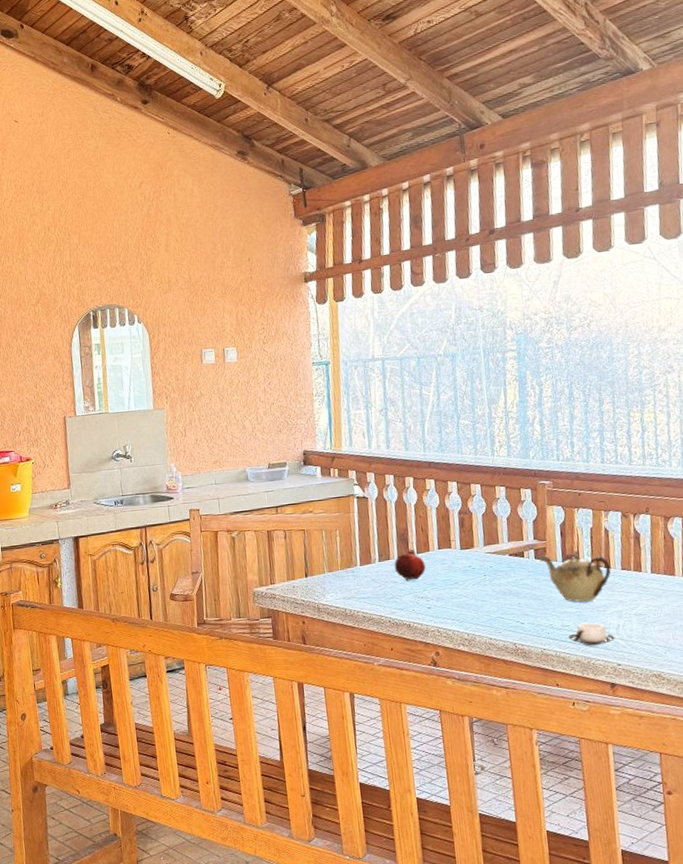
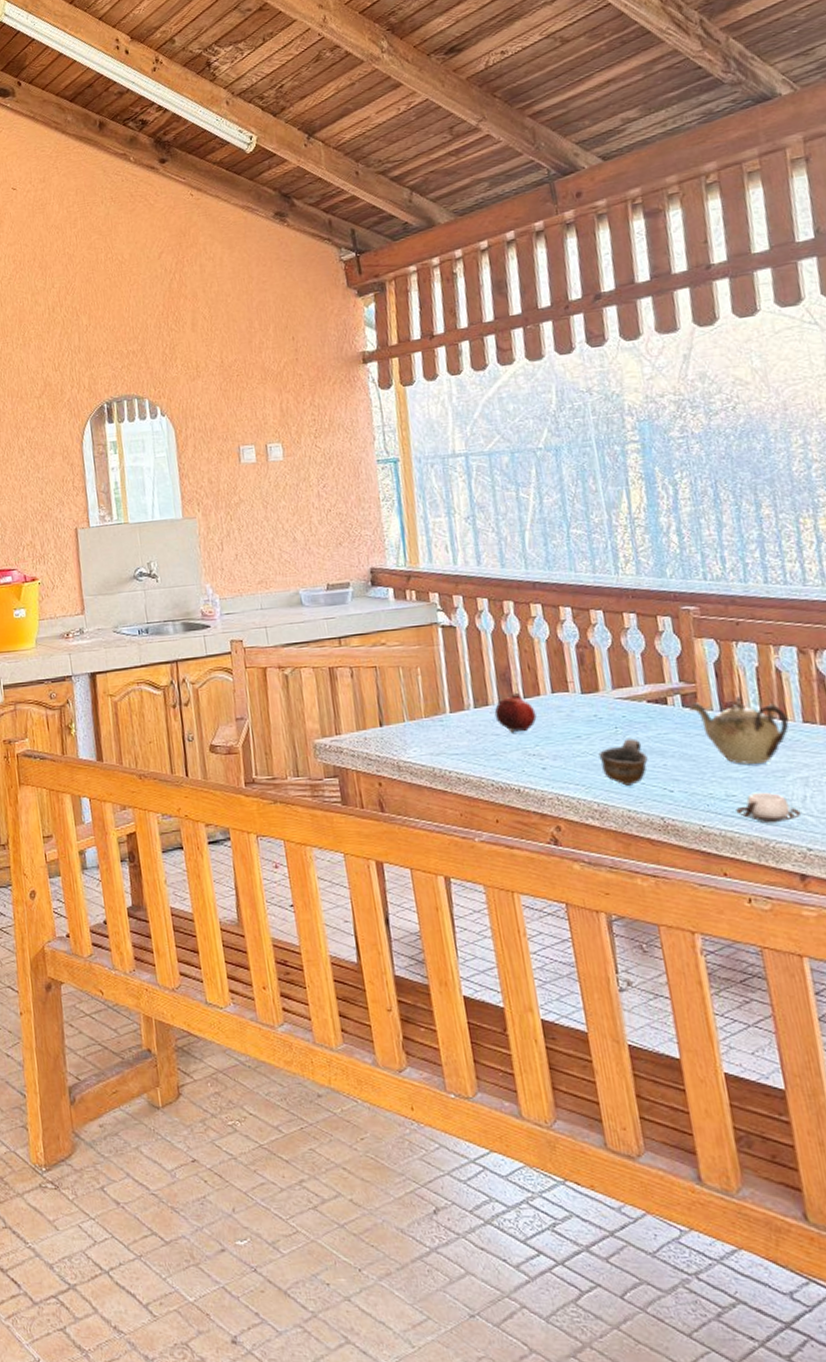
cup: none [470,584,507,620] -> present [598,738,648,786]

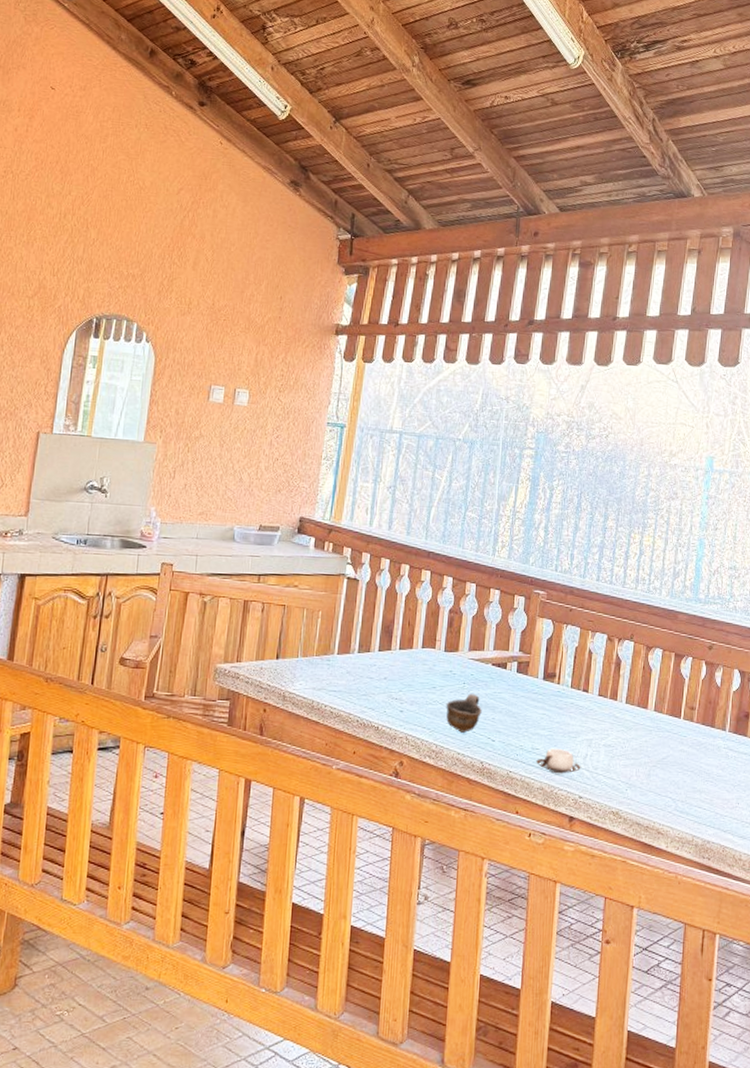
fruit: present [494,690,537,733] -> none [373,642,406,679]
teapot: present [689,696,789,764] -> none [521,669,589,725]

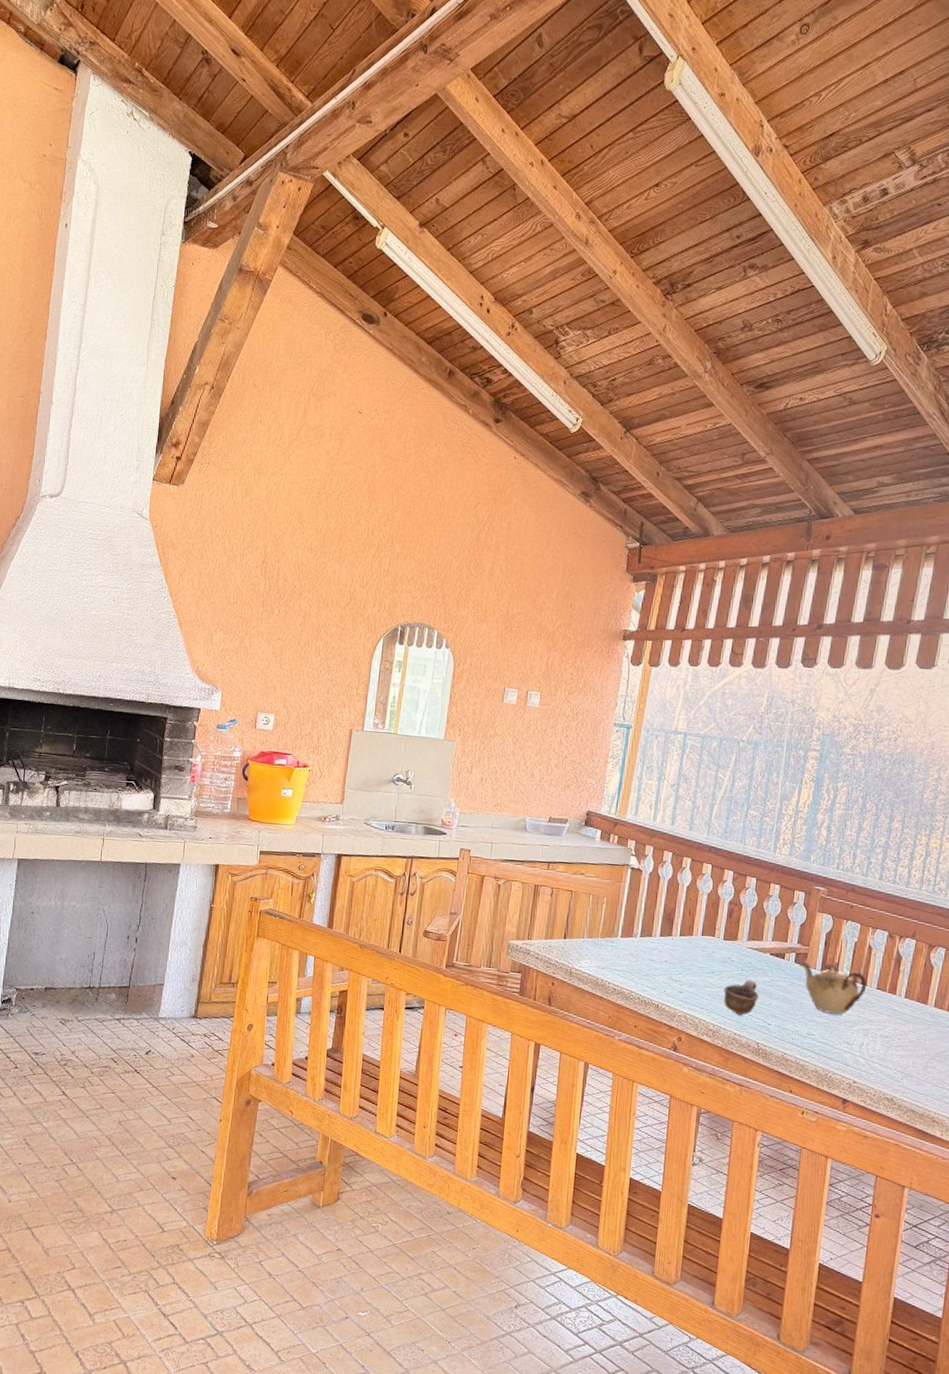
teapot: none [521,669,589,725] -> present [799,961,867,1014]
cup: present [536,748,581,774] -> none [811,1035,857,1060]

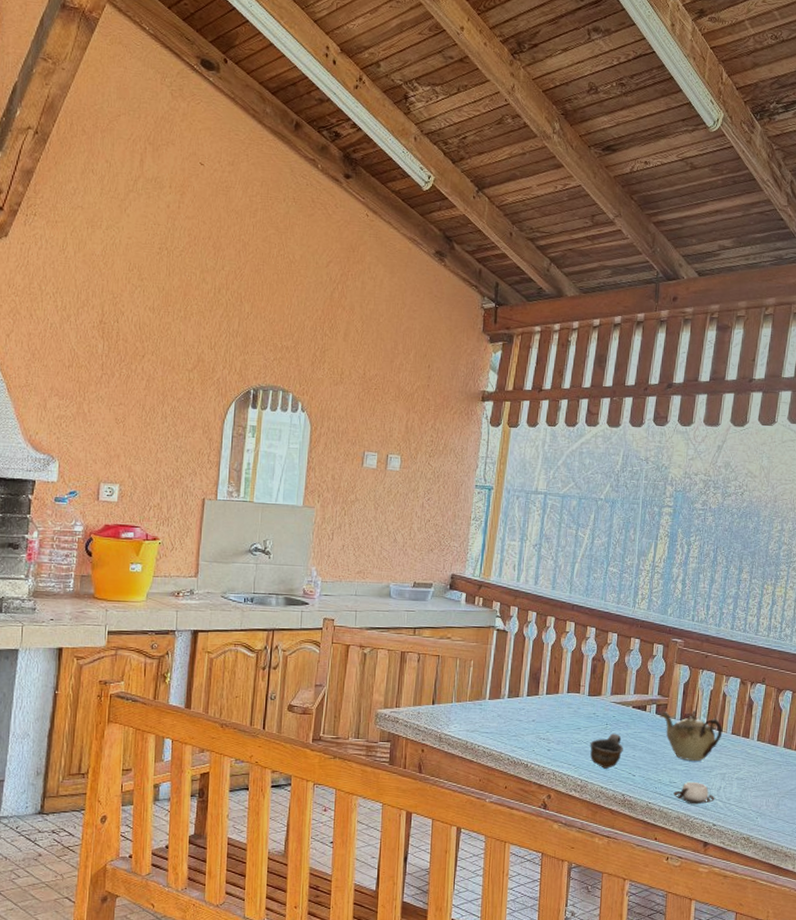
cup: none [811,1035,857,1060] -> present [673,781,715,805]

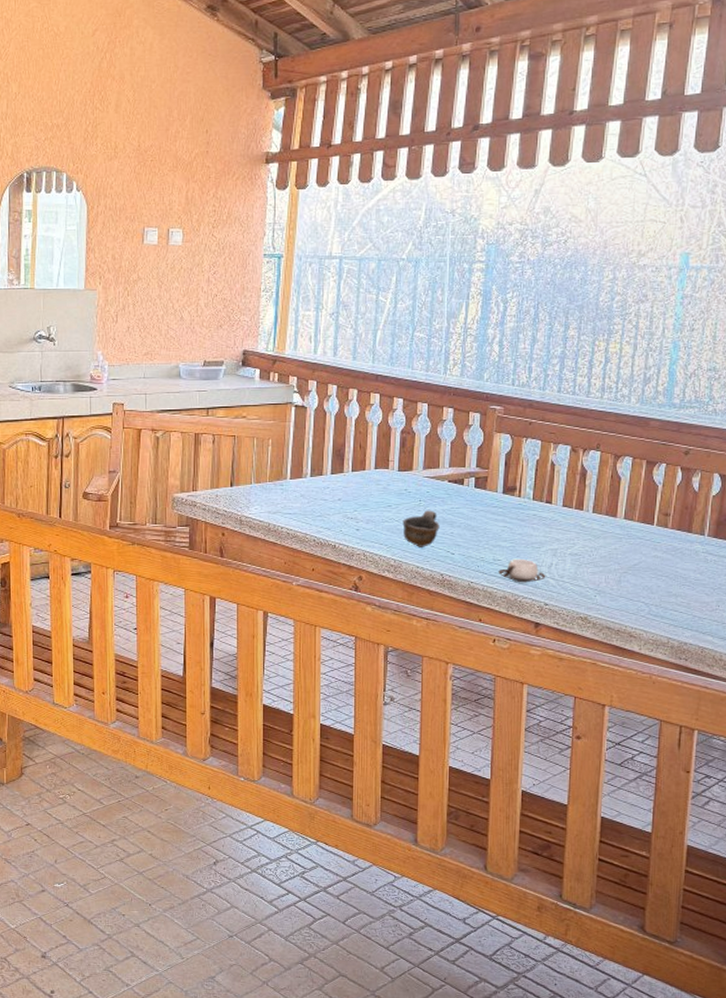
teapot: present [660,710,723,761] -> none [479,482,552,536]

